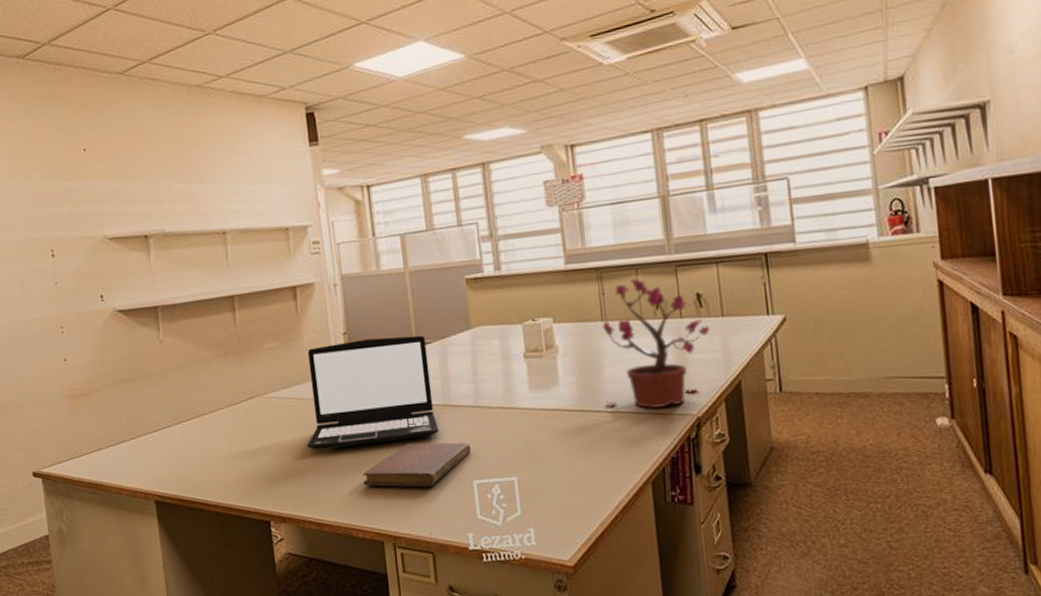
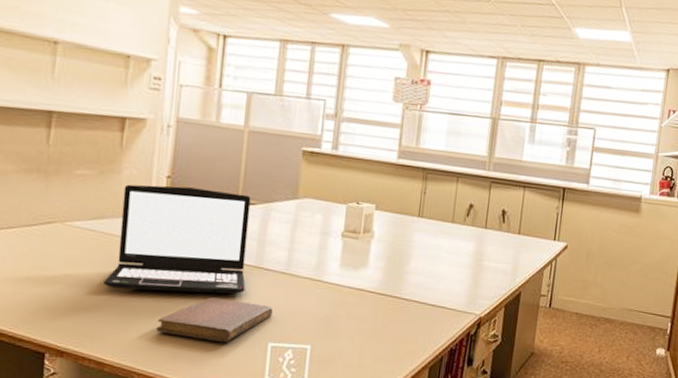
potted plant: present [602,278,709,409] -> none [406,185,506,305]

